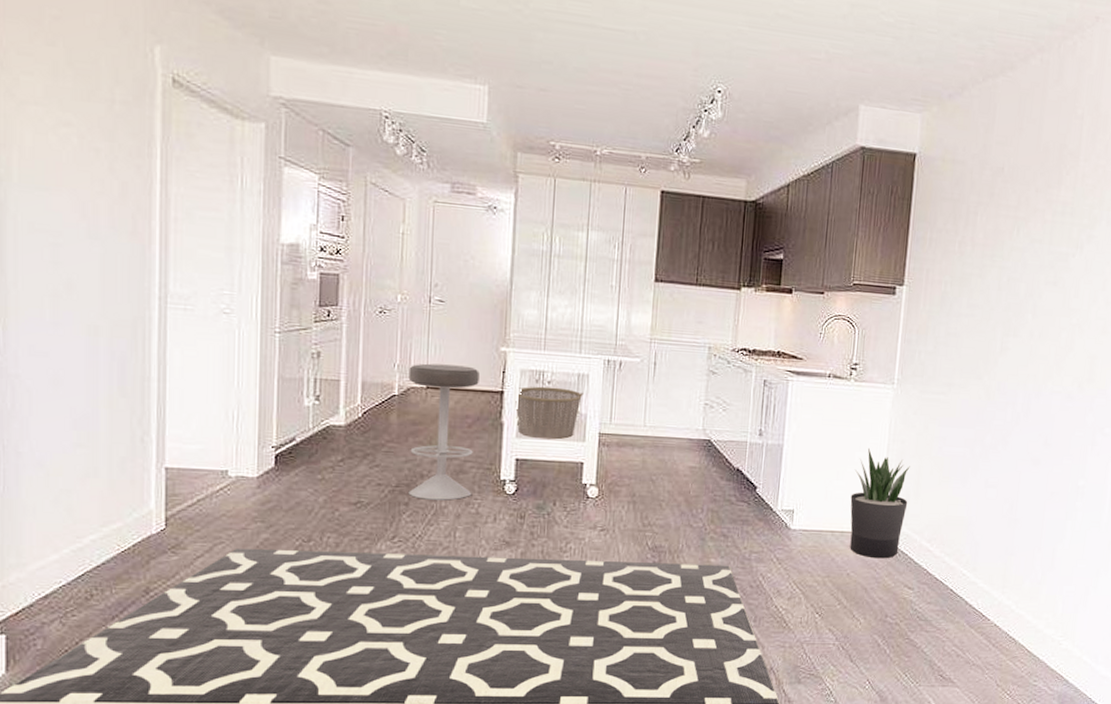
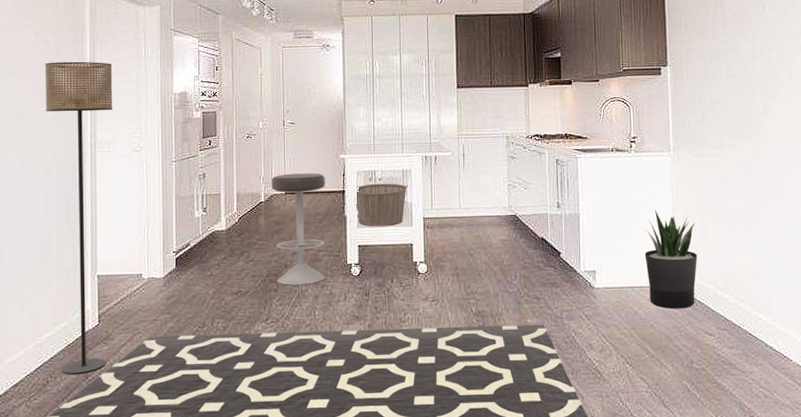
floor lamp: none [92,179,194,588] -> present [45,61,113,375]

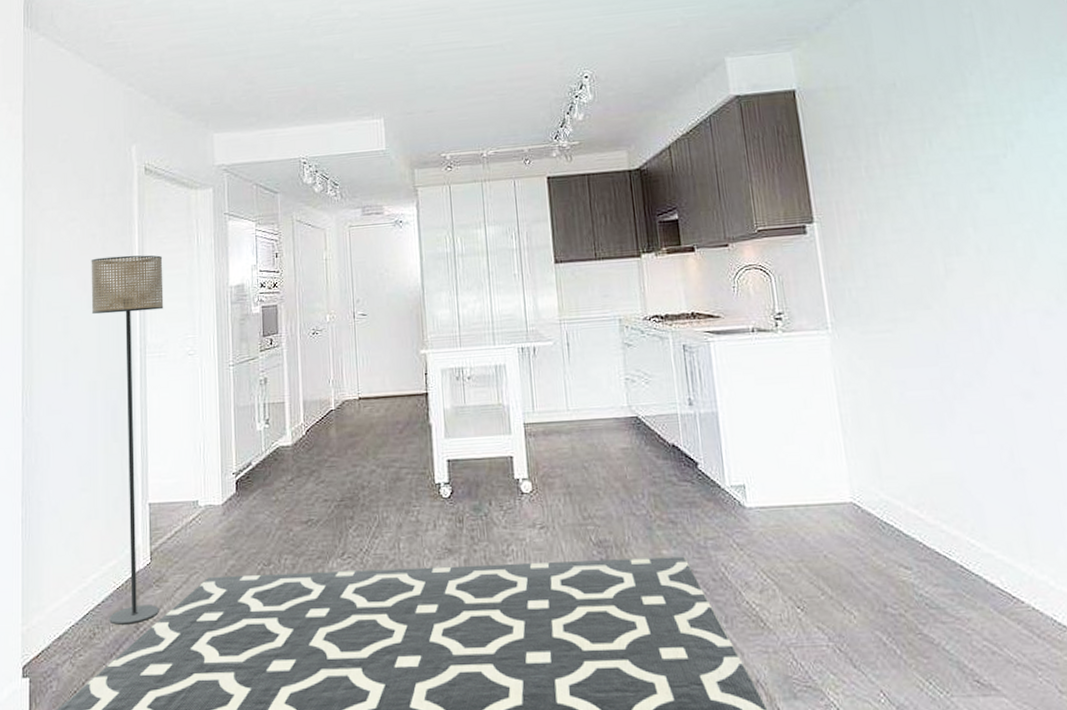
bar stool: present [271,173,326,286] -> none [342,373,411,512]
basket: present [355,183,408,227] -> none [440,382,503,437]
planter: present [645,209,698,309] -> none [804,403,881,534]

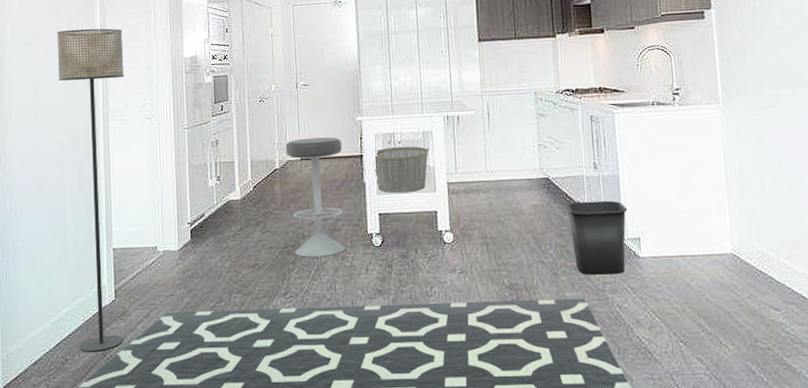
bar stool: none [342,373,411,512] -> present [285,137,346,257]
basket: none [440,382,503,437] -> present [373,146,430,194]
waste bin: none [659,442,730,529] -> present [566,200,628,275]

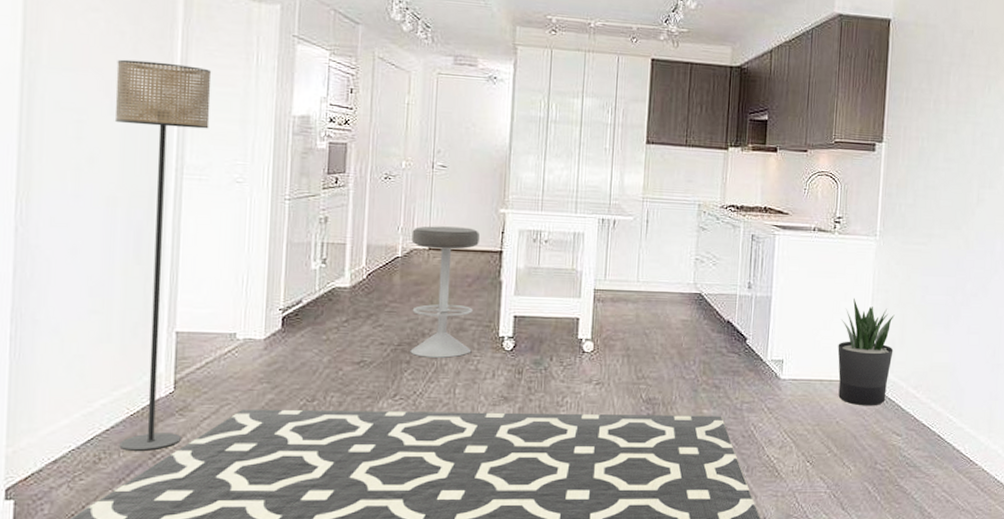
basket: present [373,146,430,194] -> none [514,245,579,297]
waste bin: present [566,200,628,275] -> none [715,320,775,394]
planter: none [694,168,757,281] -> present [838,297,895,406]

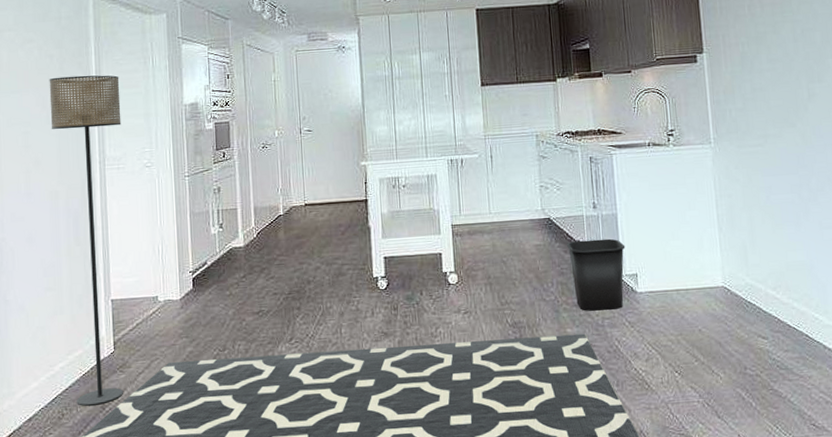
bar stool: present [410,226,480,358] -> none [289,182,351,303]
waste bin: none [715,320,775,394] -> present [567,238,625,311]
planter: present [838,297,895,406] -> none [688,206,746,312]

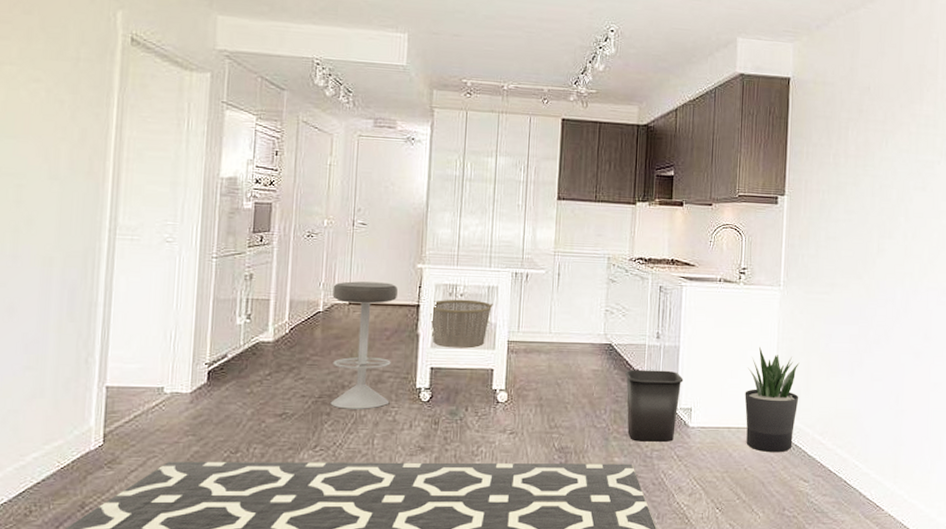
floor lamp: present [49,75,123,406] -> none [49,126,145,503]
bar stool: none [289,182,351,303] -> present [330,281,398,409]
basket: none [378,189,434,237] -> present [430,299,493,349]
planter: none [688,206,746,312] -> present [744,346,799,453]

